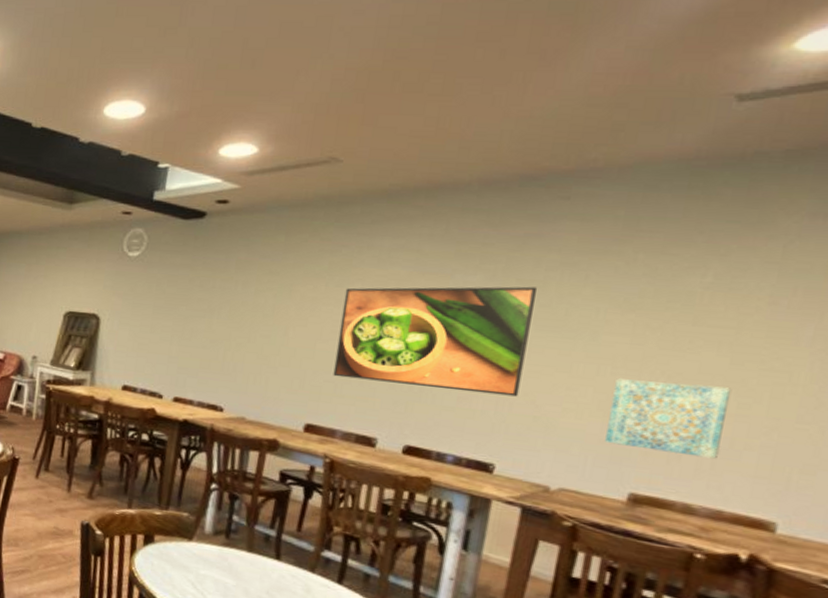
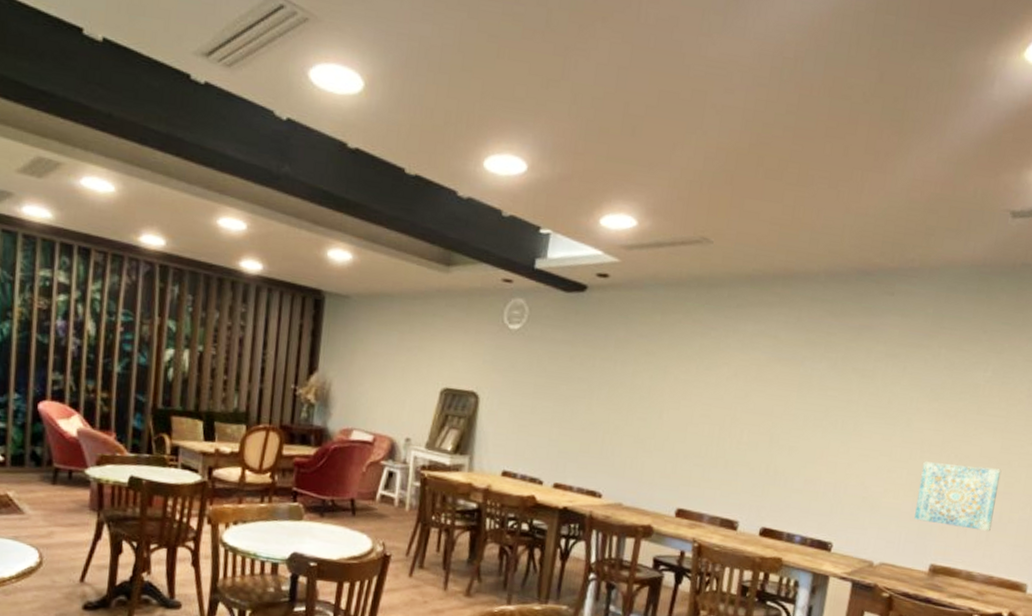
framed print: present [333,286,537,397] -> none [702,371,868,479]

